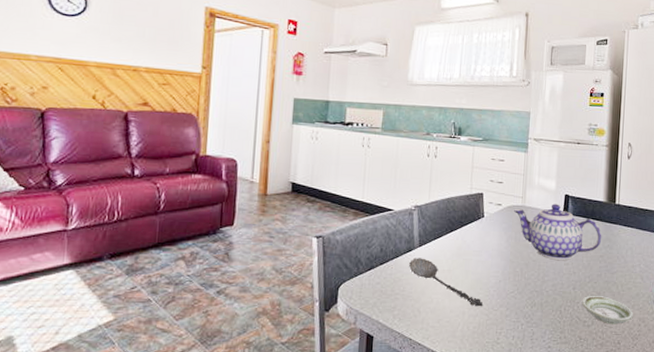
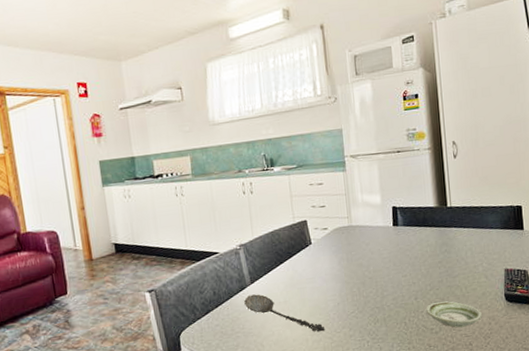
teapot: present [514,204,602,260] -> none [341,217,438,274]

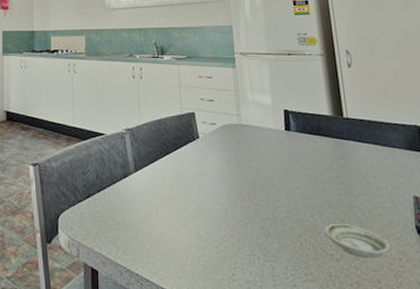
spoon: present [244,294,326,332] -> none [127,184,212,238]

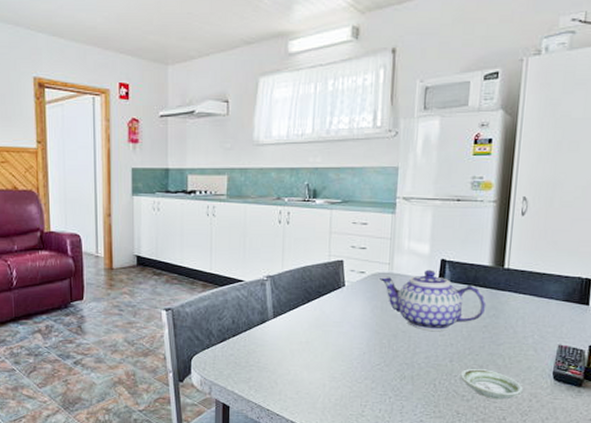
teapot: none [230,120,335,183] -> present [379,270,487,331]

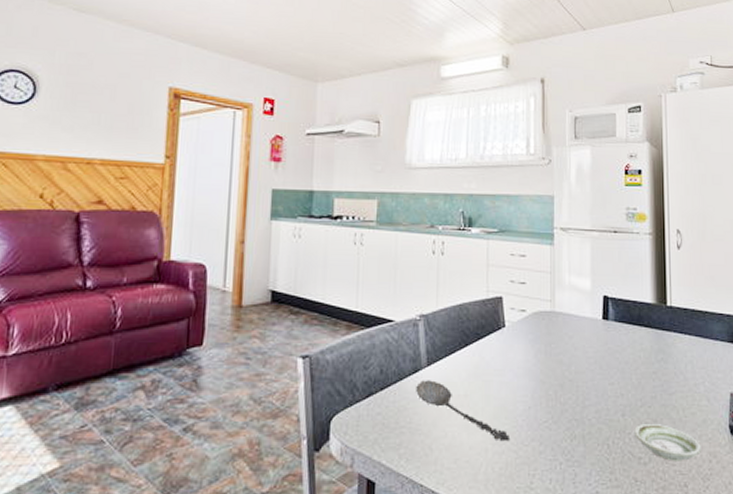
spoon: none [263,329,346,379] -> present [416,380,511,442]
teapot: present [379,270,487,331] -> none [542,307,653,378]

